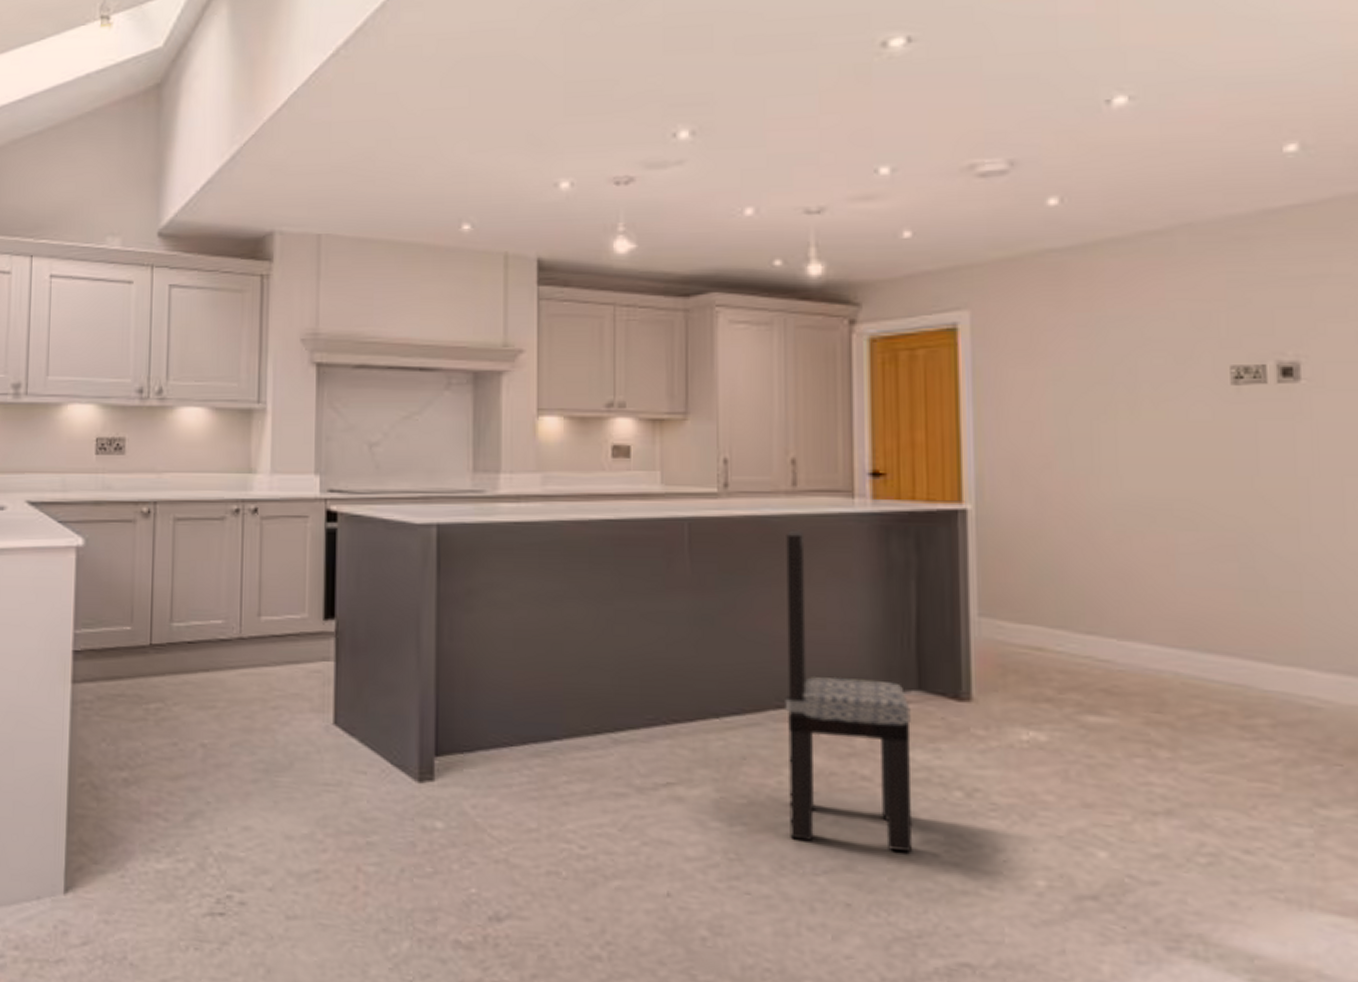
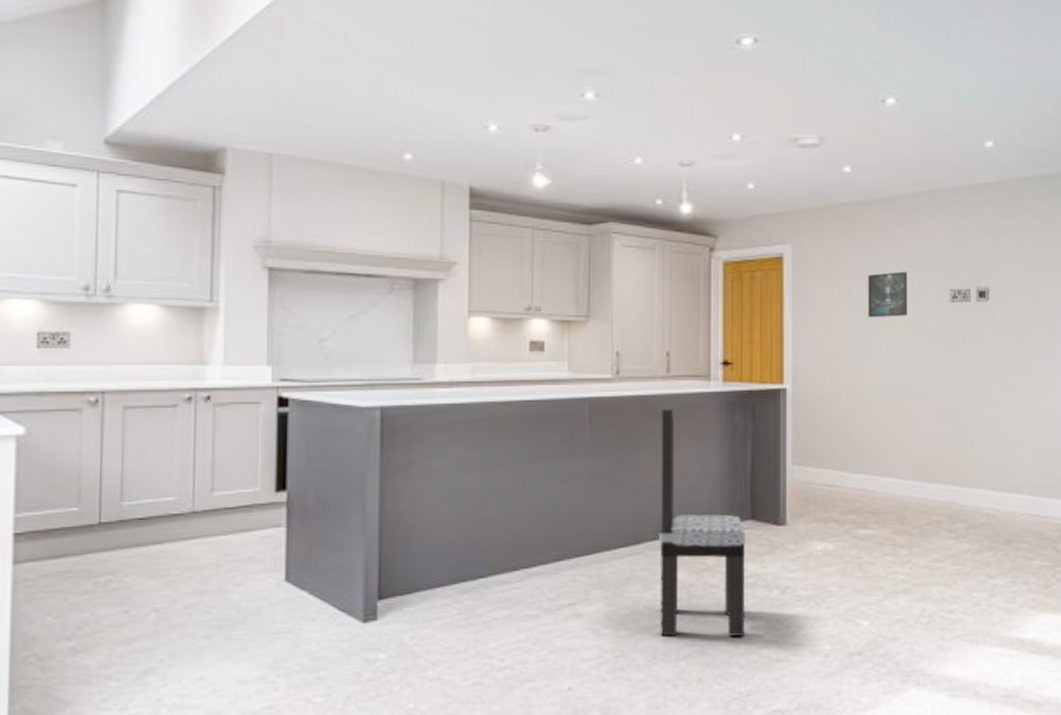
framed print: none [1090,342,1158,410] -> present [867,271,907,318]

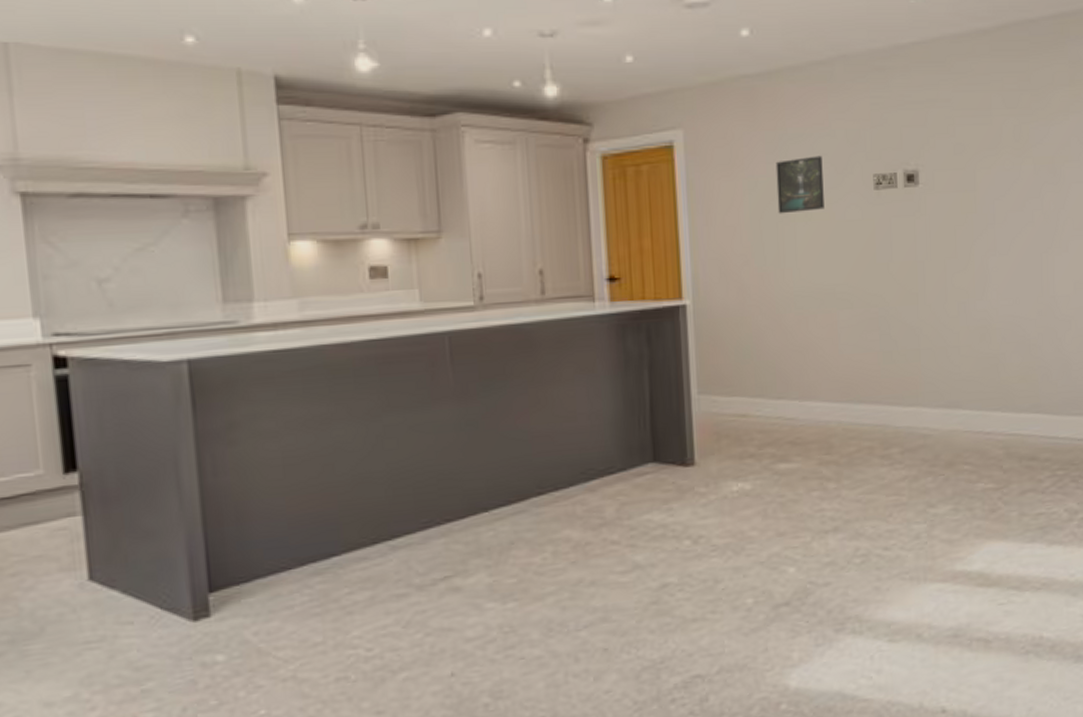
dining chair: present [658,405,746,637] -> none [538,334,655,605]

